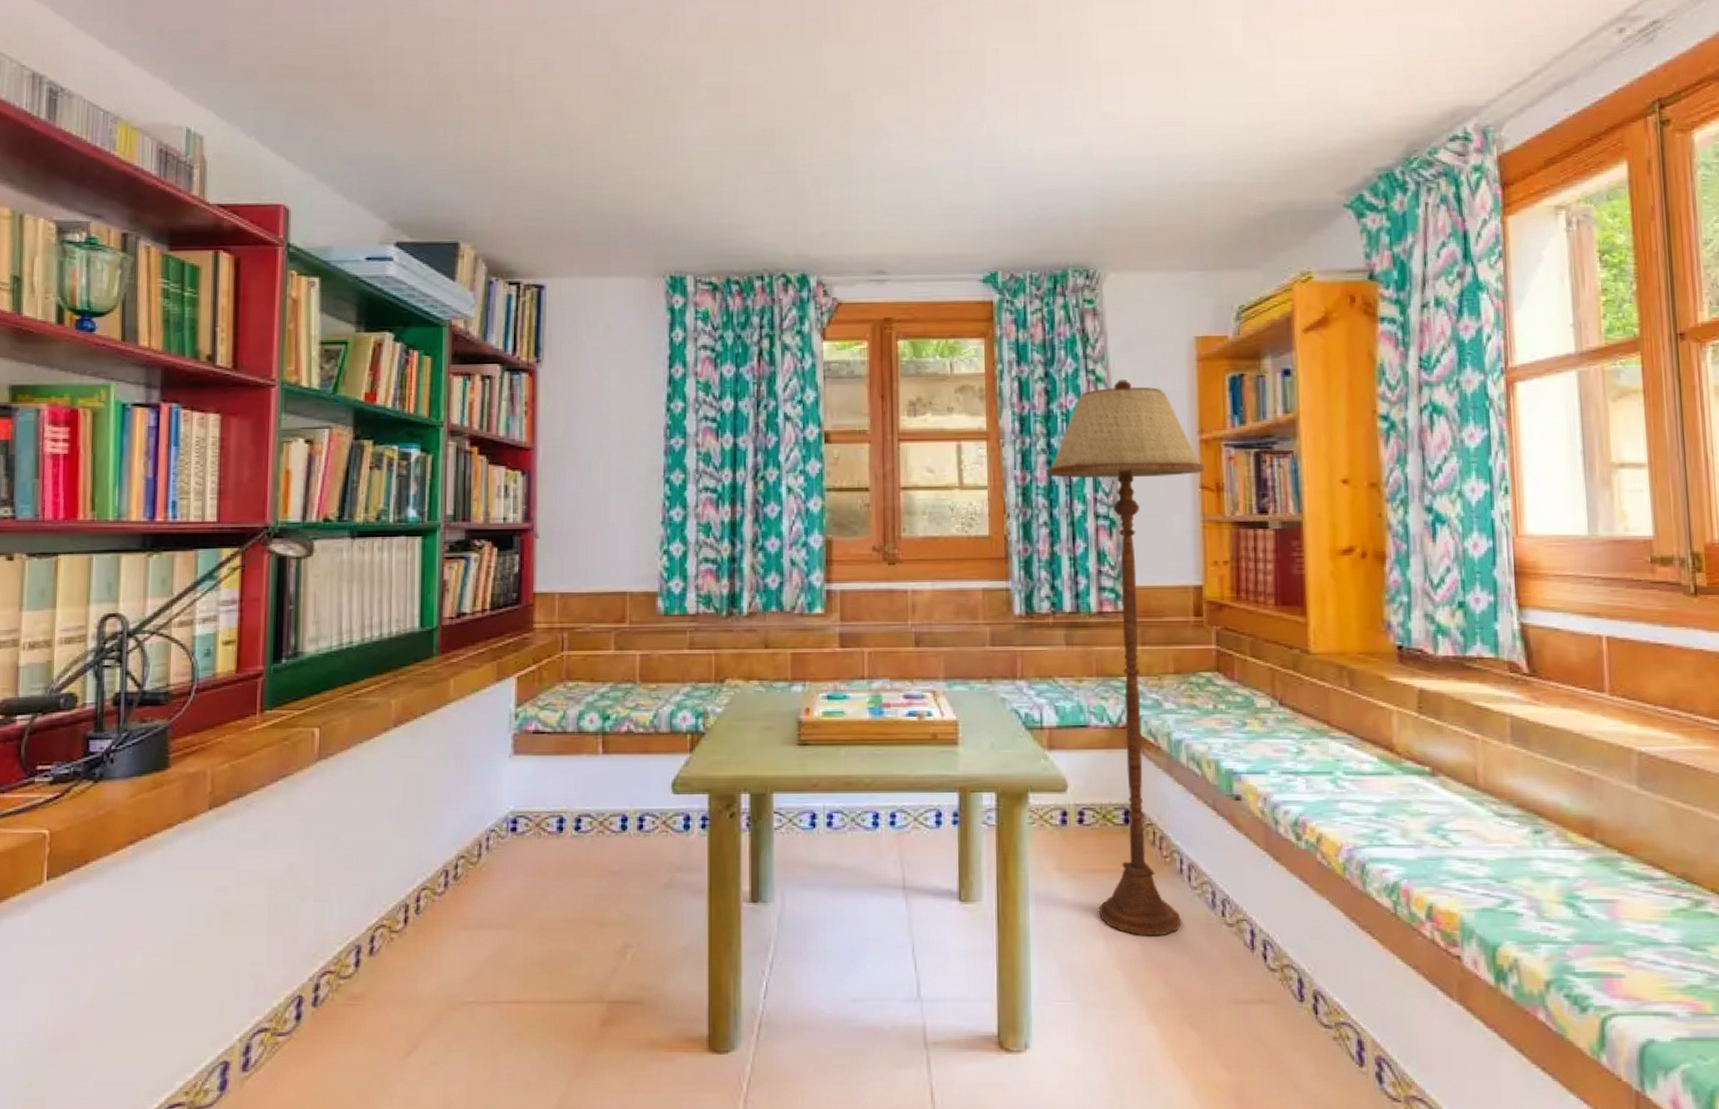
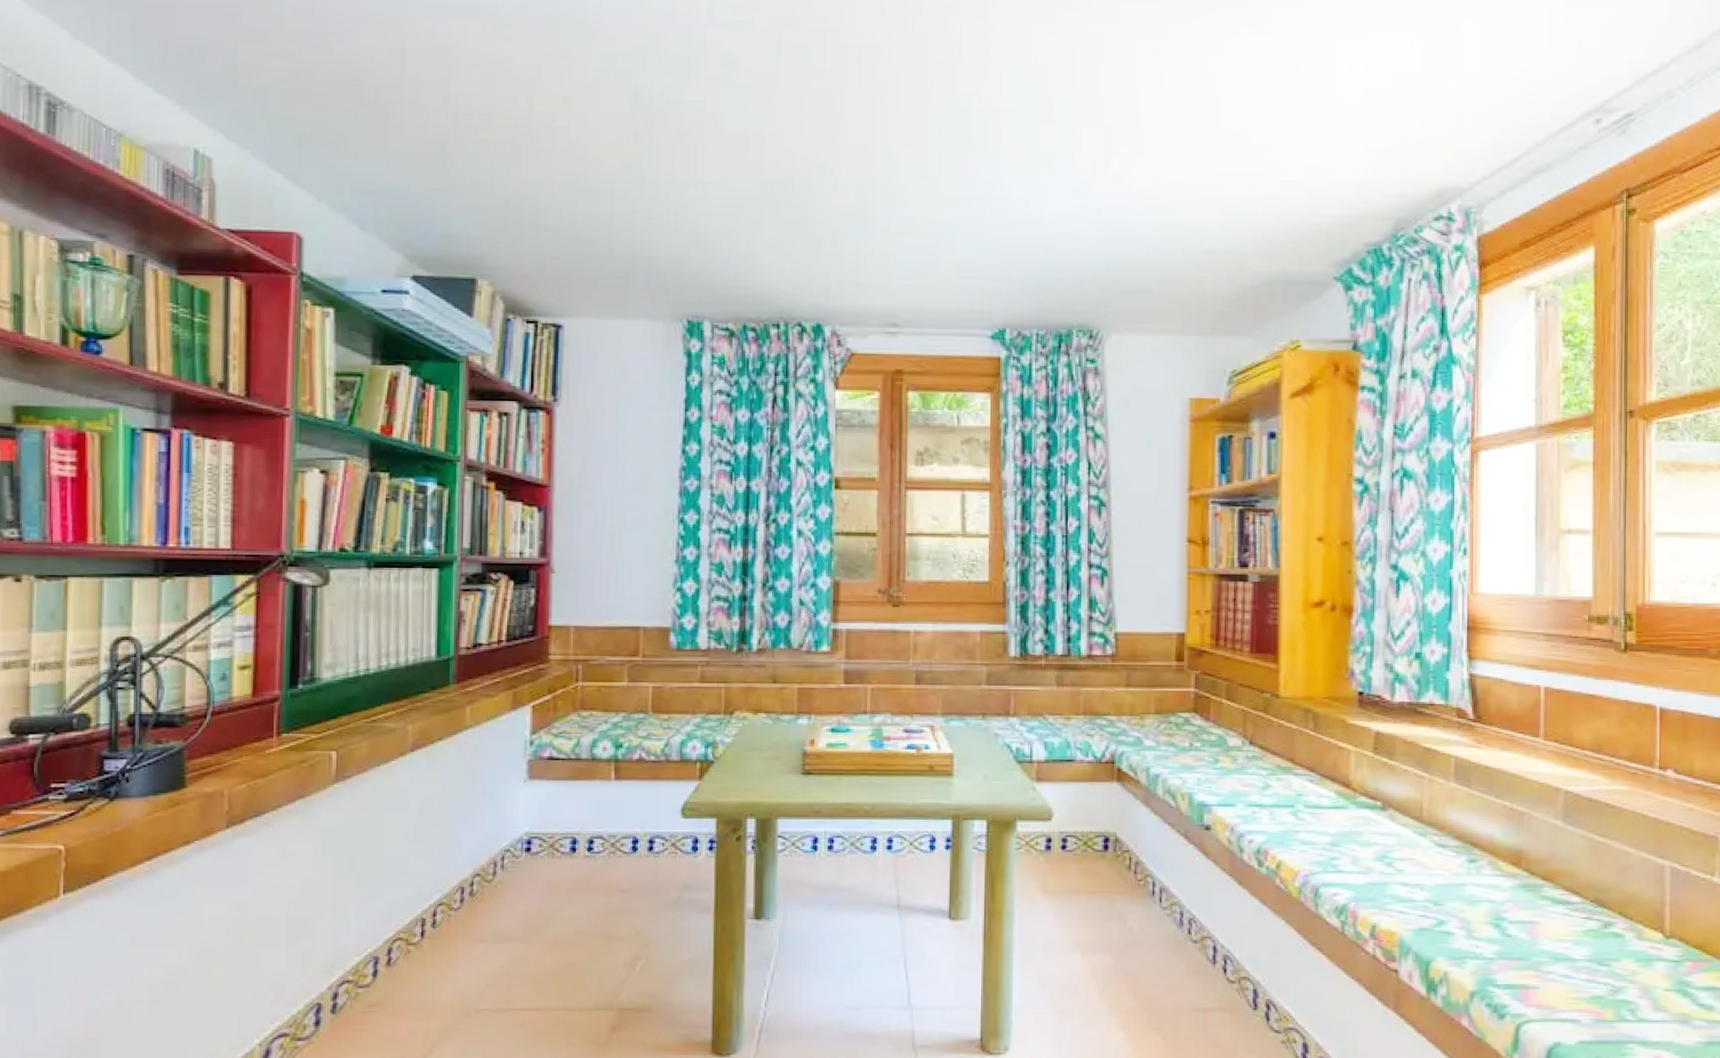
floor lamp: present [1047,380,1205,936] -> none [1045,437,1193,951]

